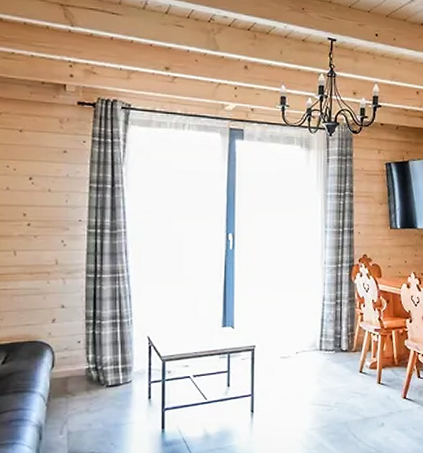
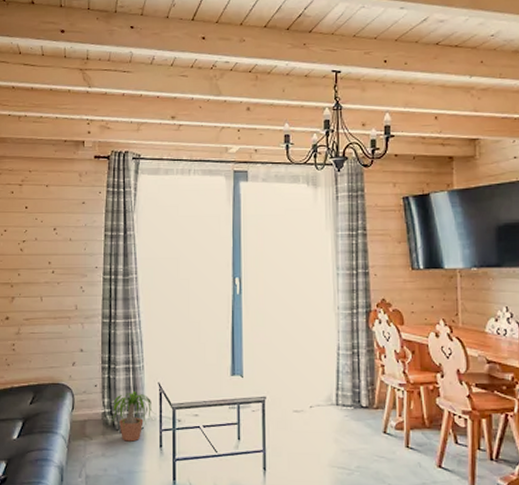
potted plant: none [94,346,145,395] -> present [109,391,157,442]

